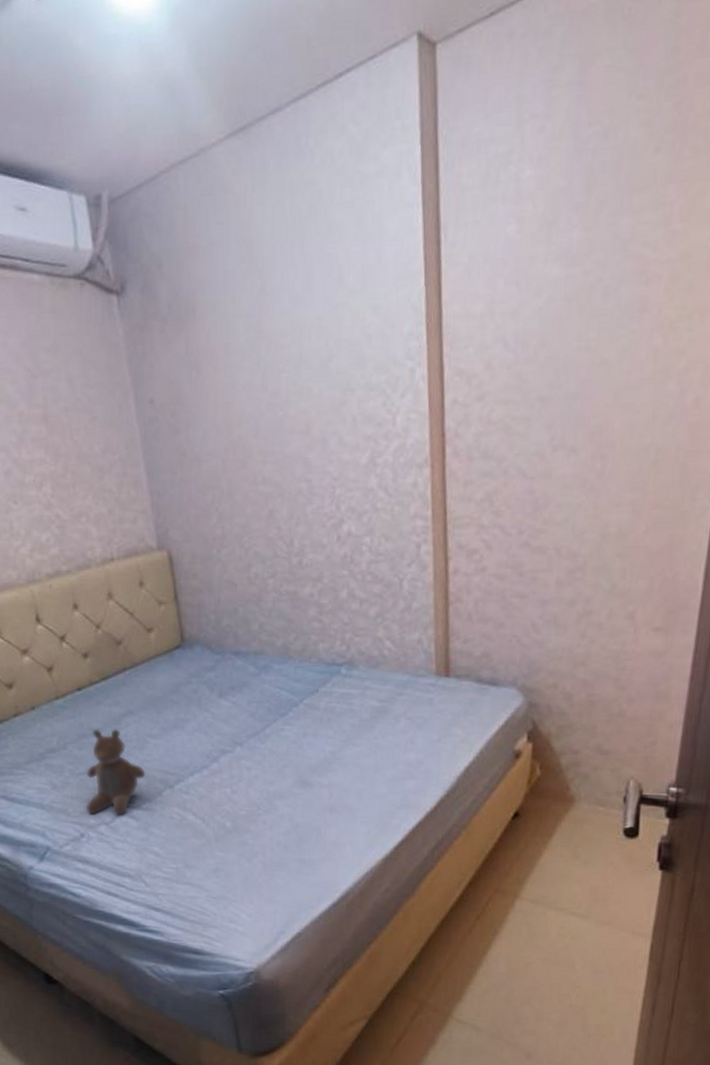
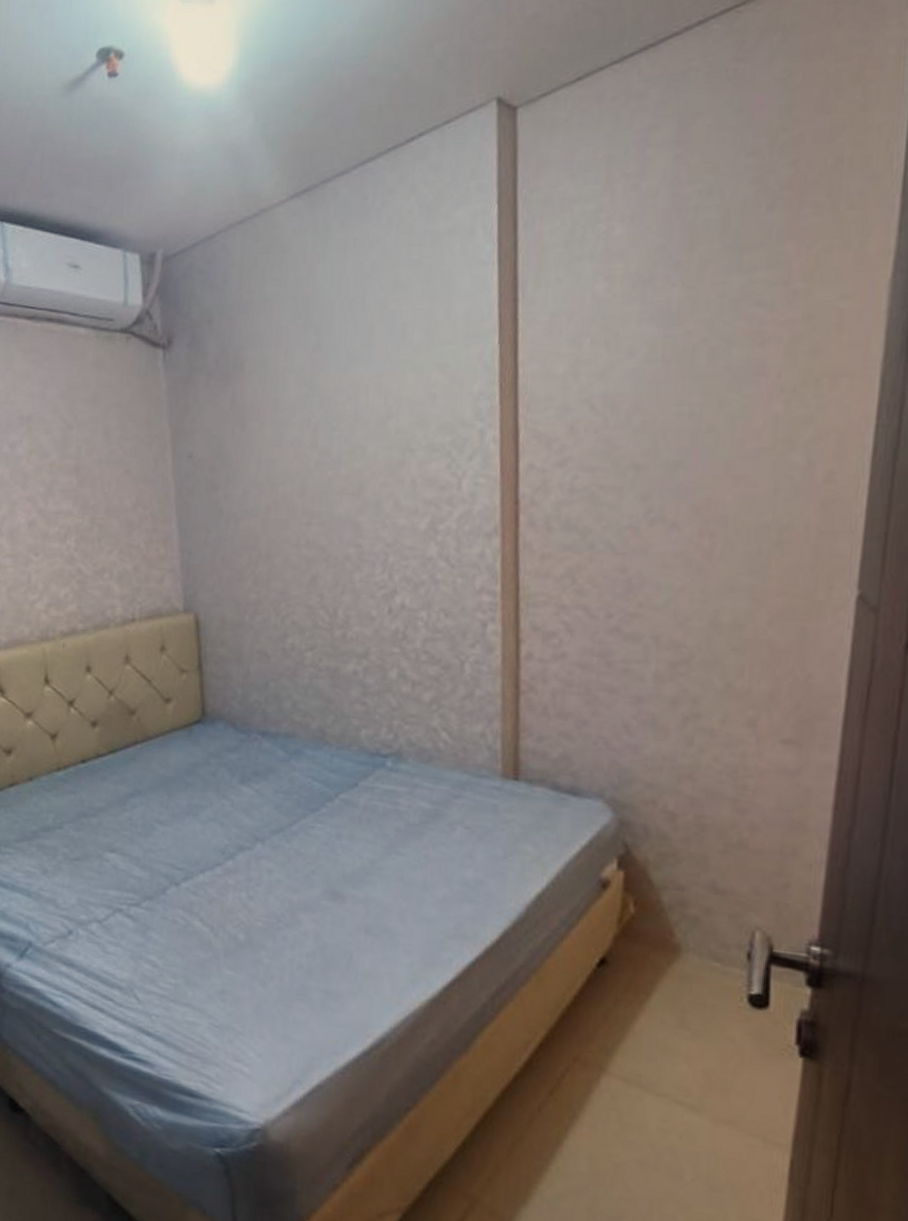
stuffed animal: present [86,728,146,816] -> none [77,808,150,914]

